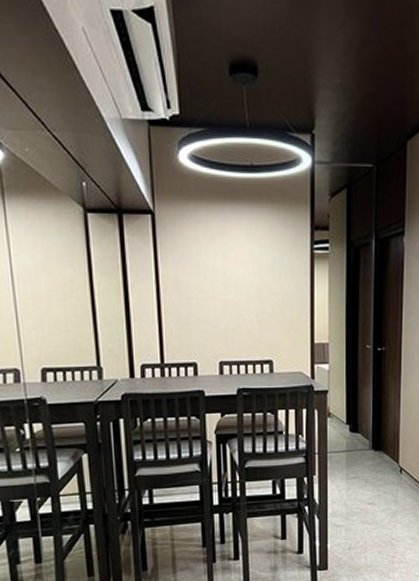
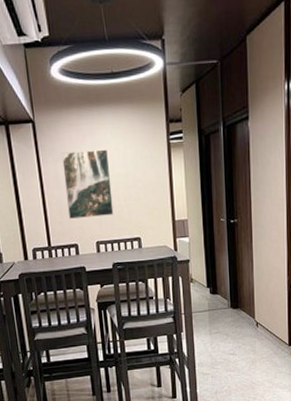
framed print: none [185,253,243,332] -> present [61,149,114,219]

